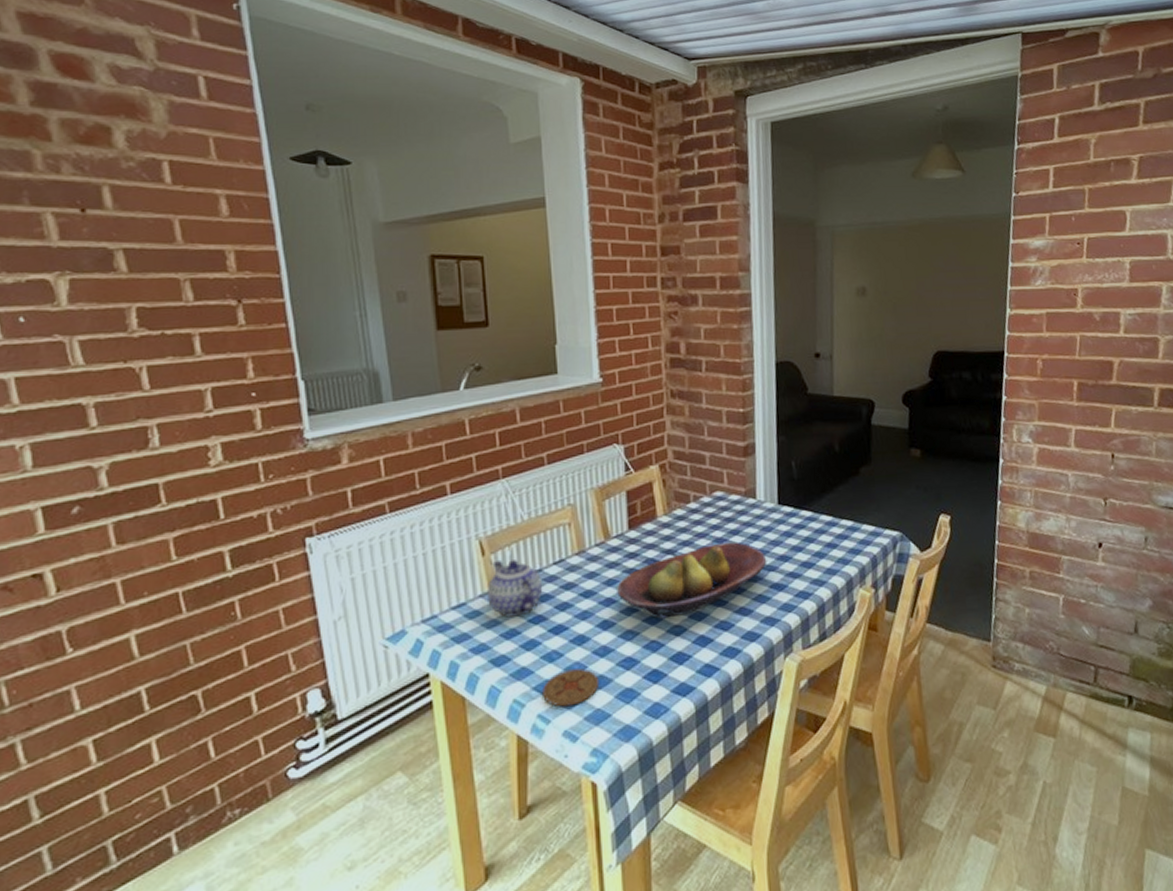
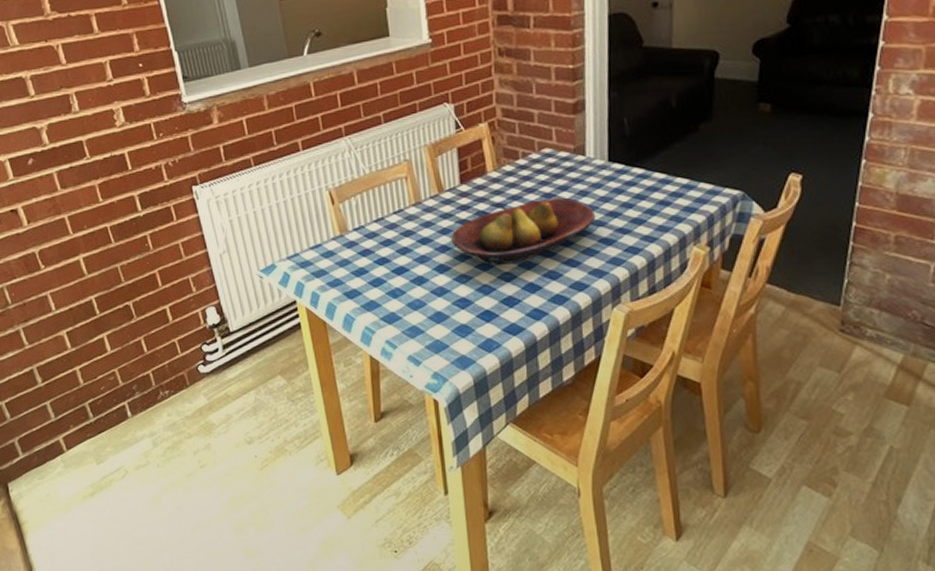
teapot: present [488,559,543,618] -> none [338,208,386,258]
coaster: present [543,668,600,707] -> none [389,305,438,336]

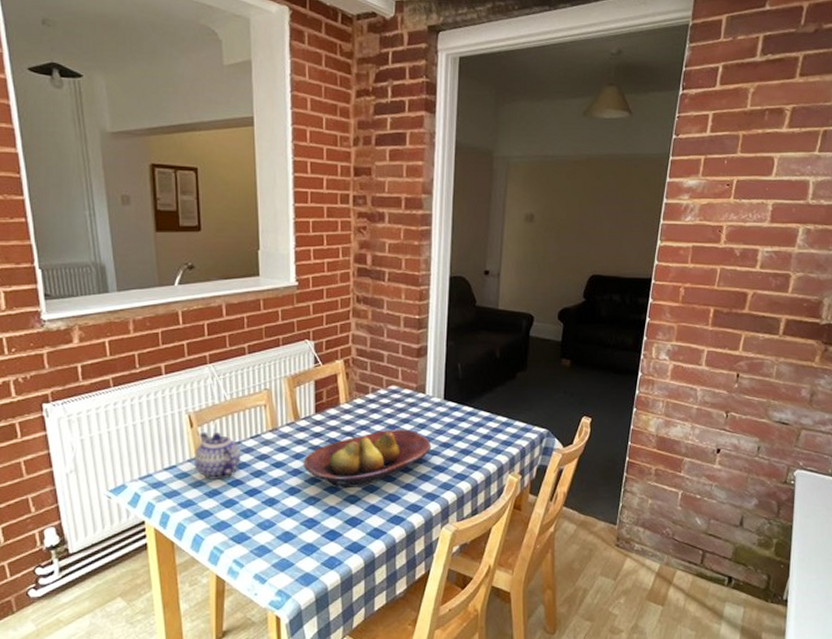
teapot: none [338,208,386,258] -> present [195,431,241,480]

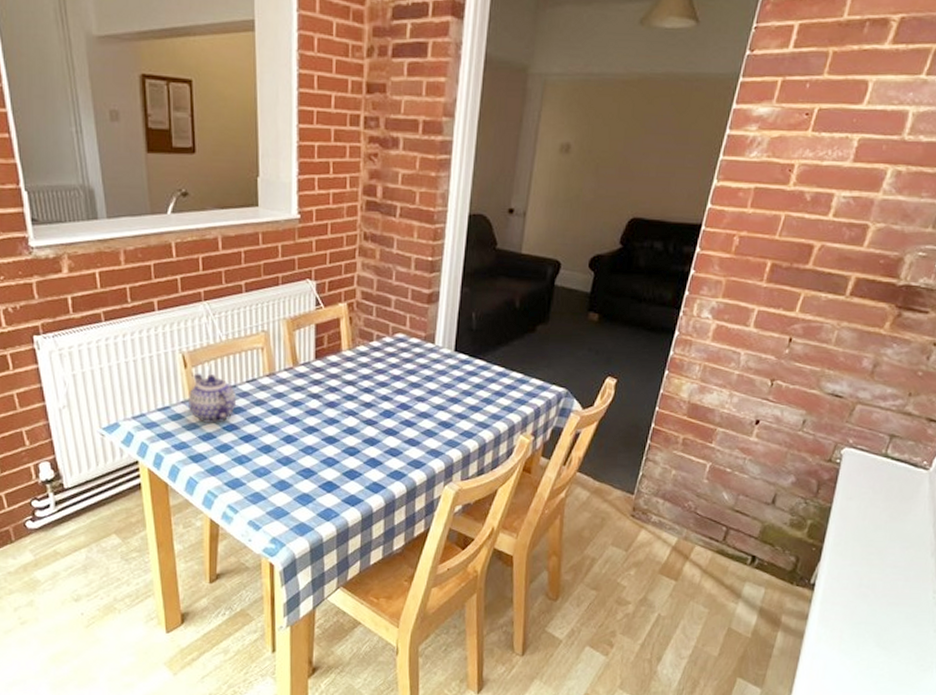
fruit bowl: present [303,429,432,489] -> none [301,380,438,440]

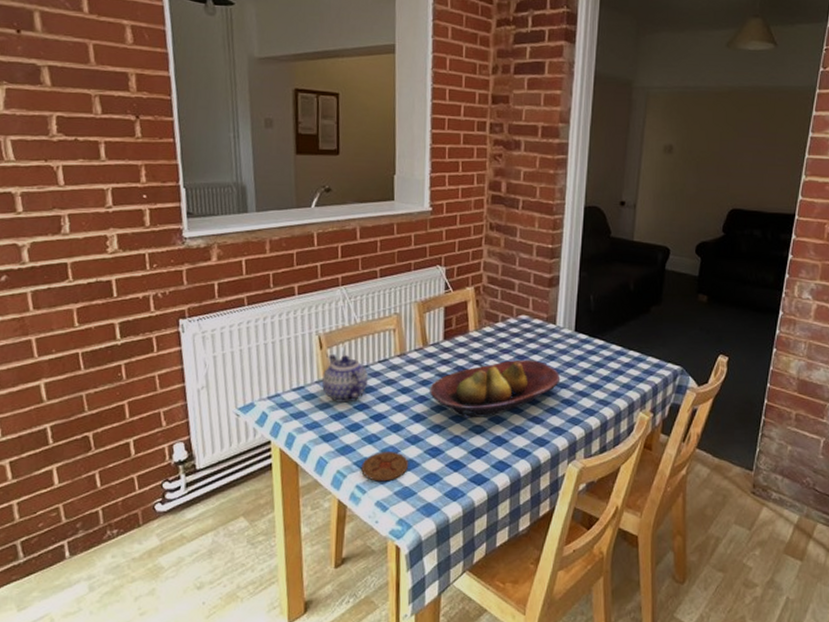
coaster: none [233,472,281,502] -> present [361,451,409,482]
fruit bowl: none [301,380,438,440] -> present [430,359,561,418]

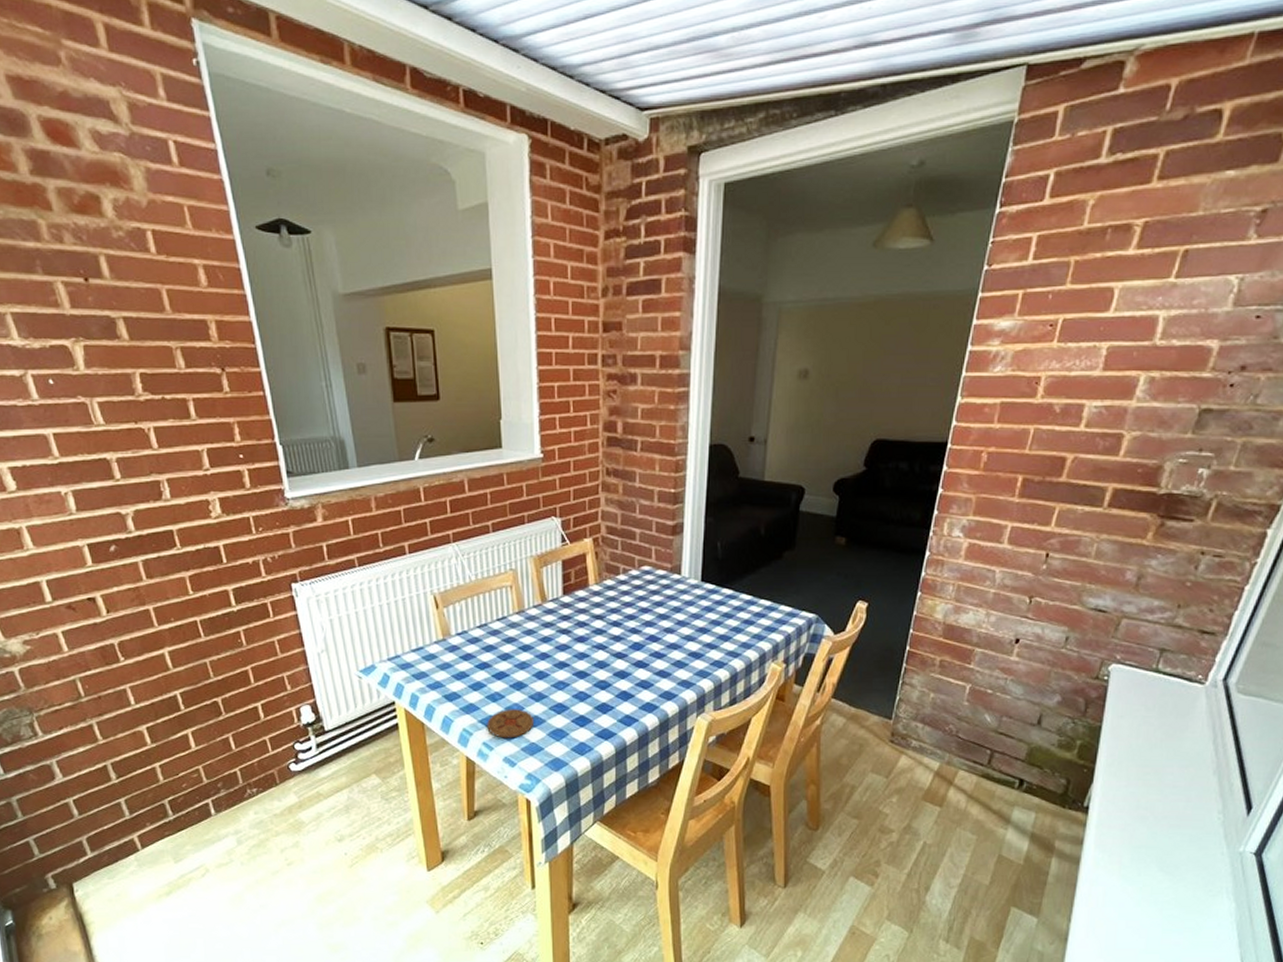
teapot: present [322,353,369,403] -> none [441,613,488,662]
fruit bowl: present [430,359,561,418] -> none [551,612,687,674]

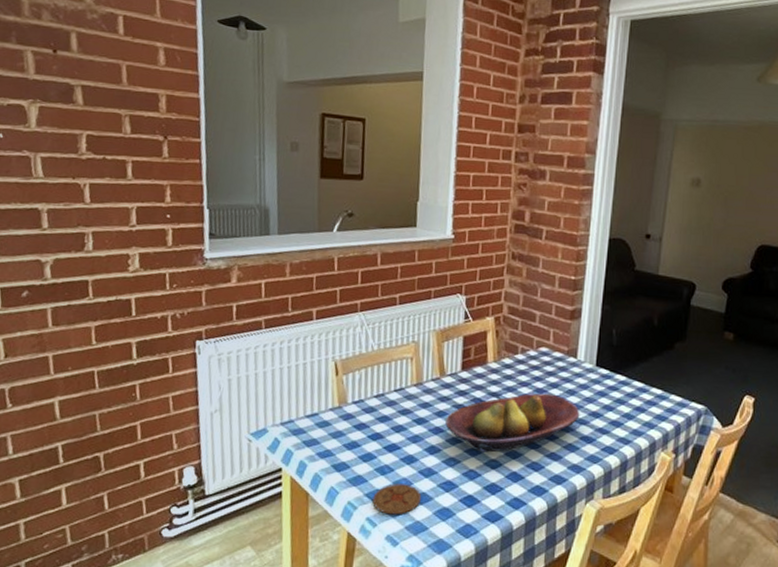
fruit bowl: none [551,612,687,674] -> present [445,393,580,453]

